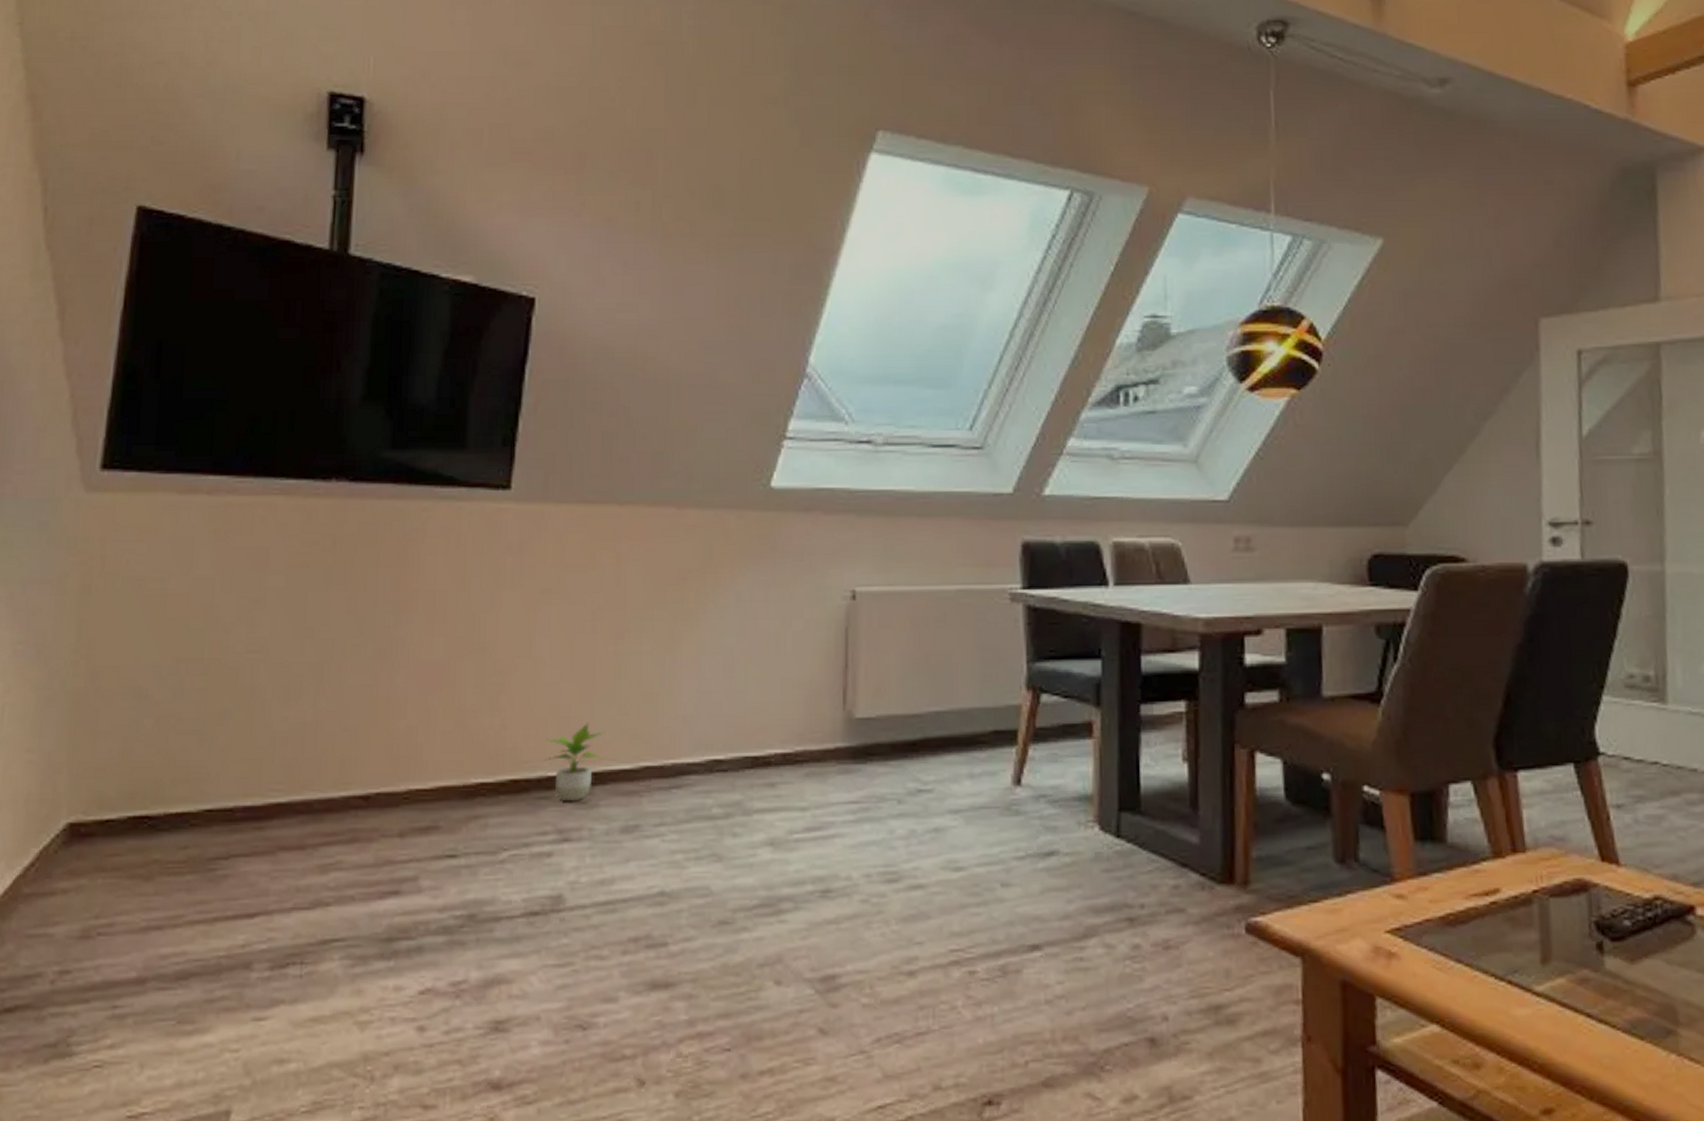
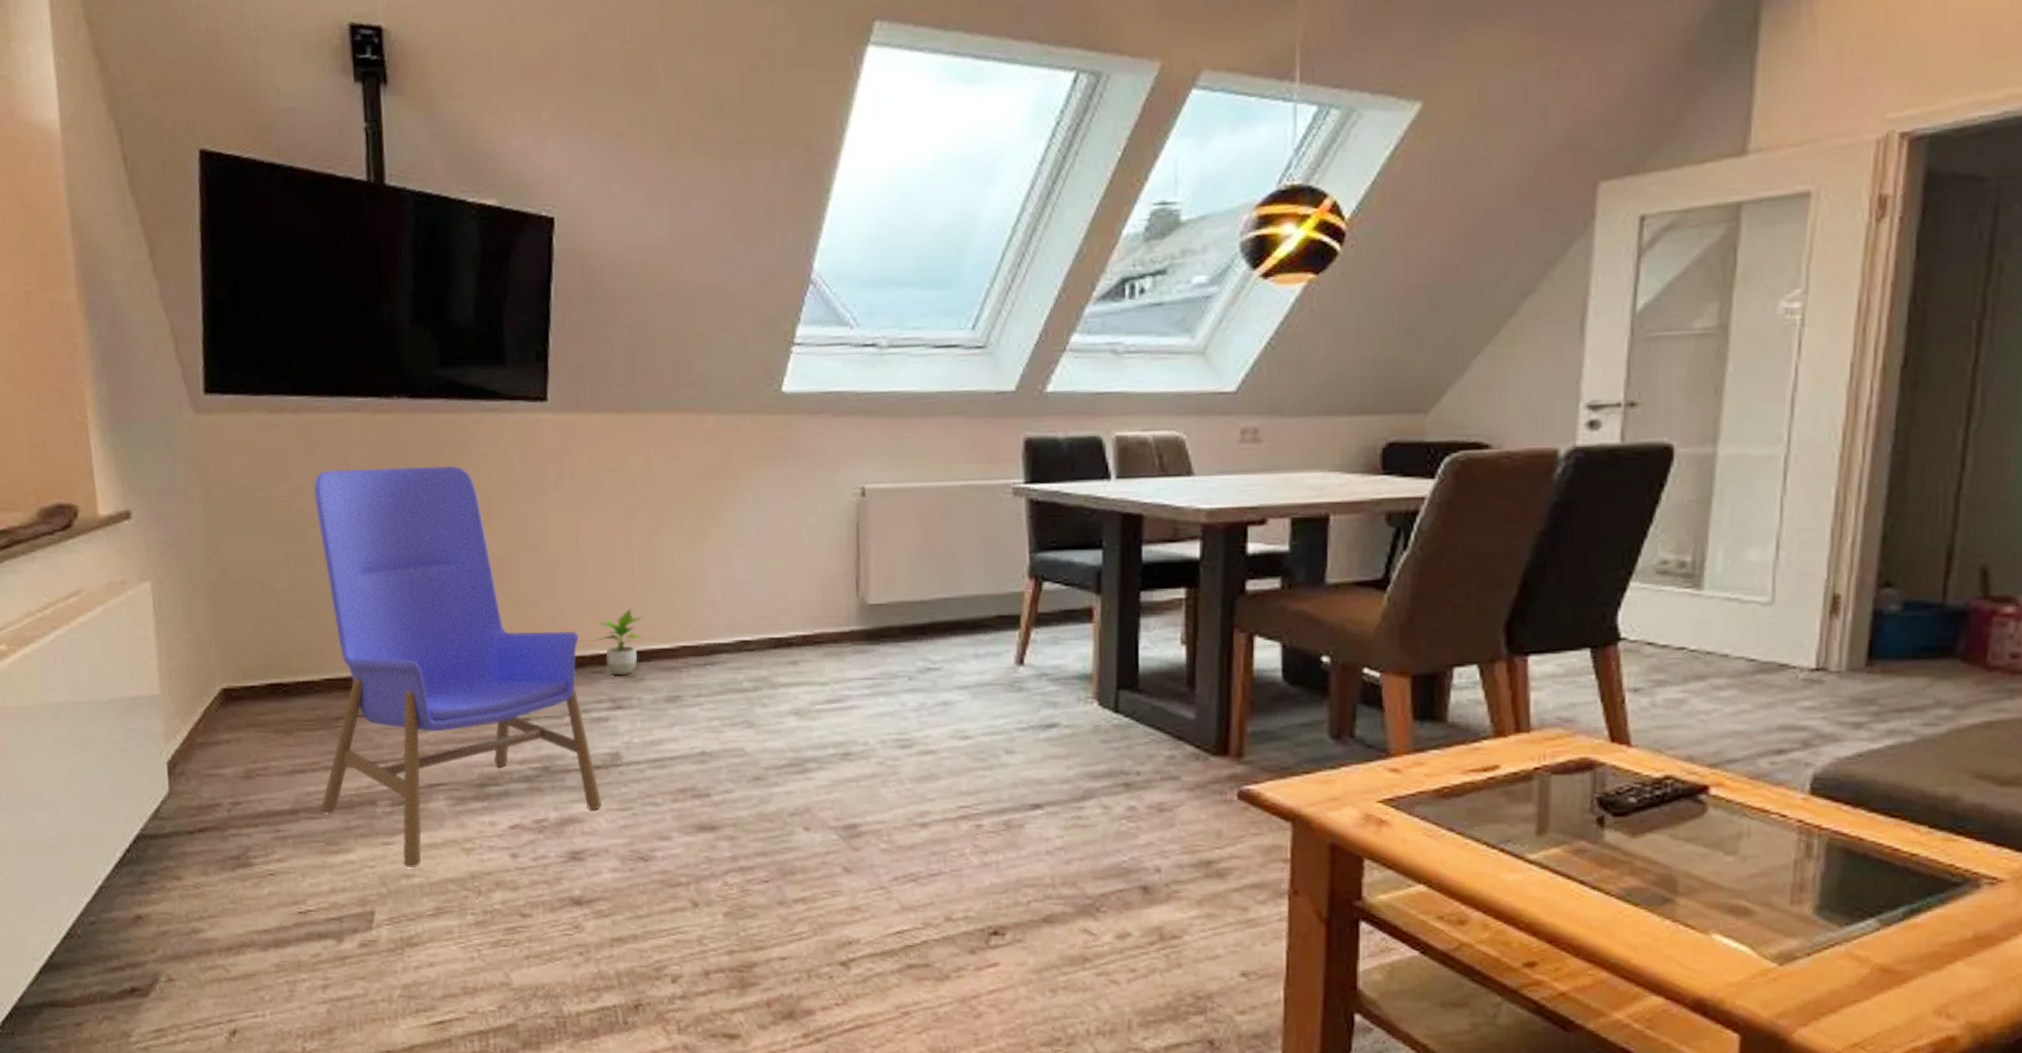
armchair: none [177,558,536,1050] -> present [314,465,601,867]

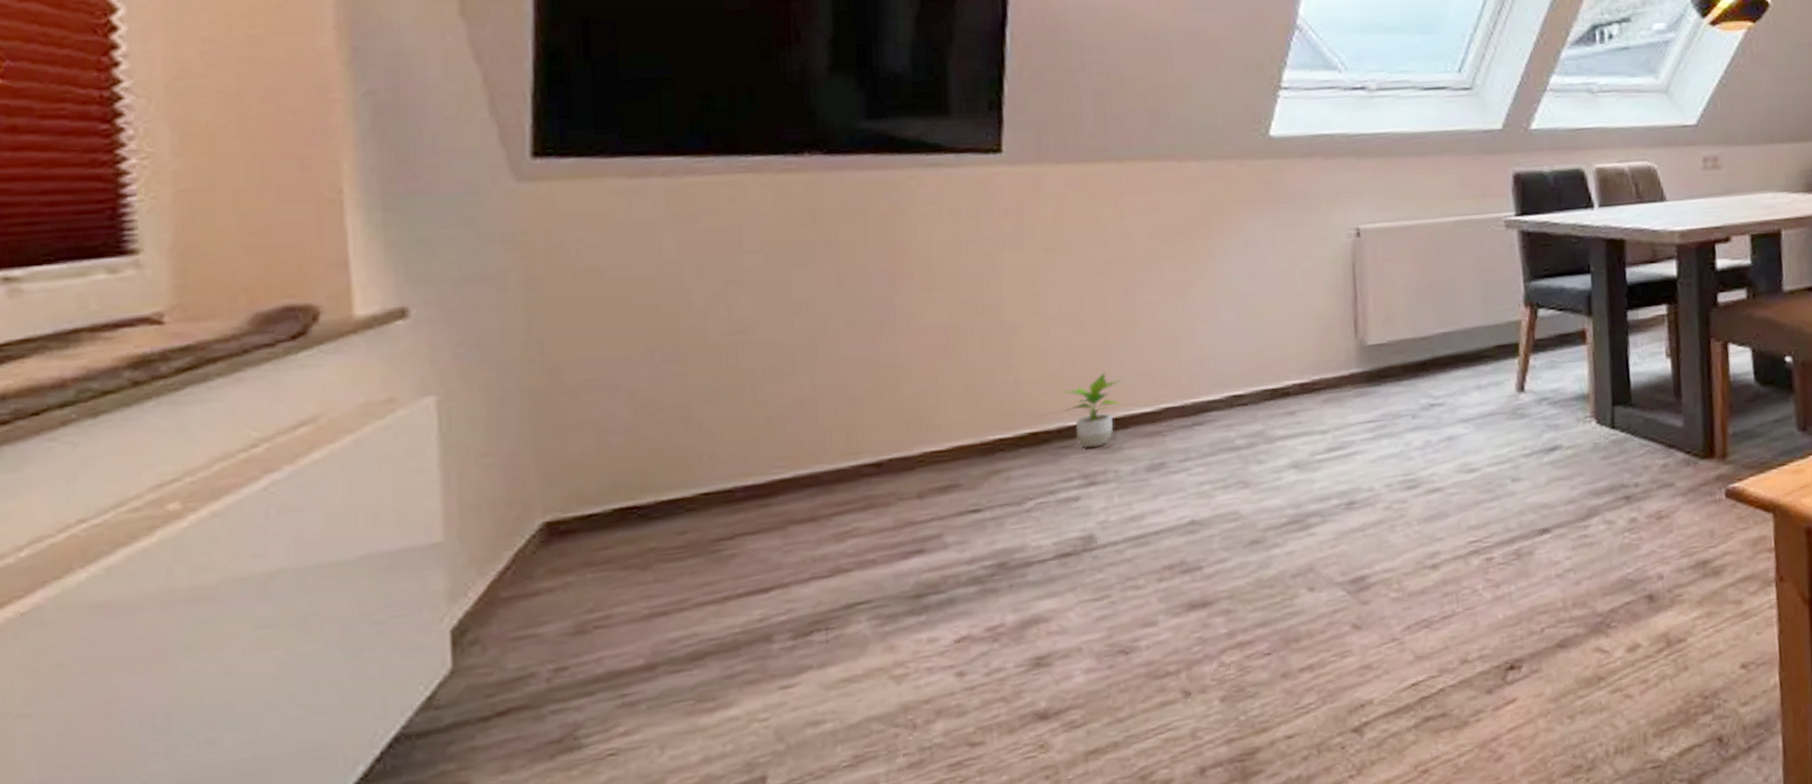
armchair: present [314,465,601,867] -> none [690,229,1072,712]

